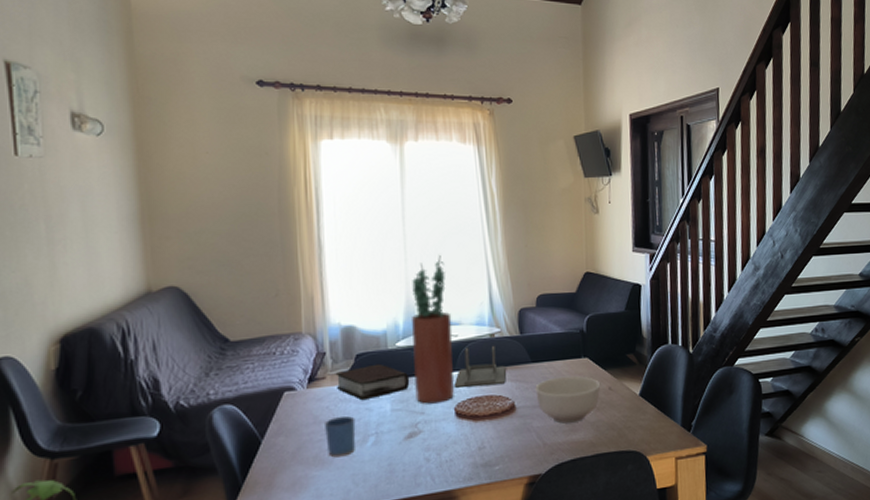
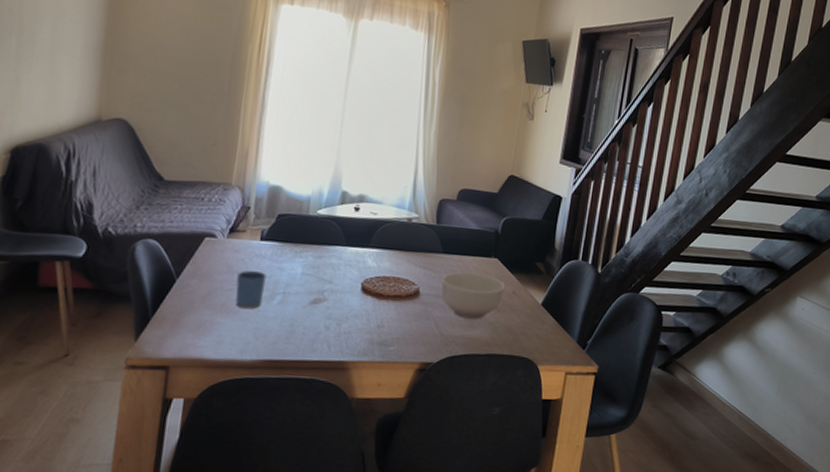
bible: present [335,363,410,400] -> none [253,226,325,259]
vase: present [411,256,454,405] -> none [326,134,377,276]
napkin holder: present [453,345,506,388] -> none [364,227,417,268]

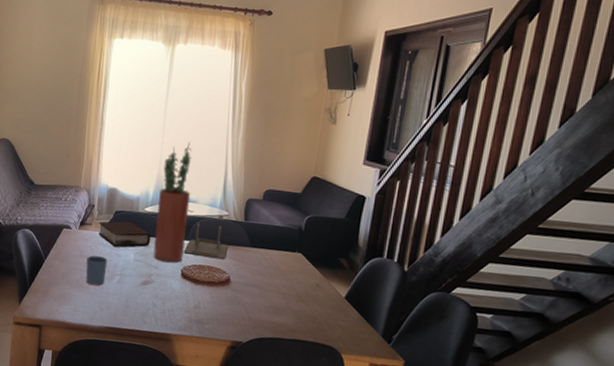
bible: none [253,226,325,259] -> present [98,221,151,248]
vase: none [326,134,377,276] -> present [153,143,192,263]
napkin holder: none [364,227,417,268] -> present [183,222,228,259]
bowl: present [441,271,506,319] -> none [249,264,310,307]

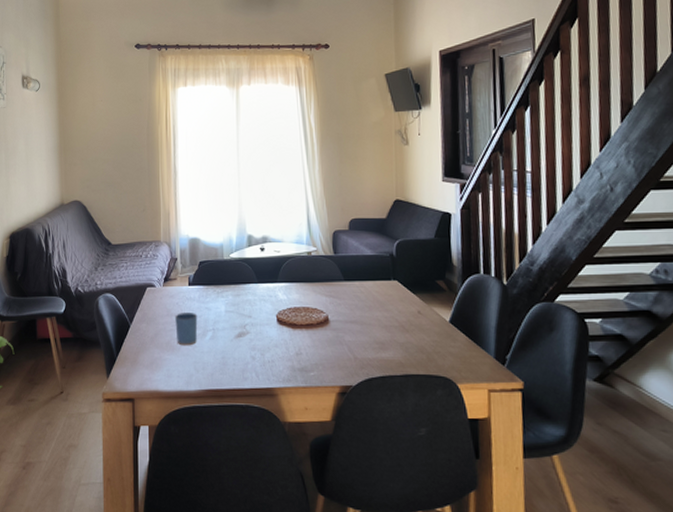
bible: present [98,221,151,248] -> none [183,271,241,300]
vase: present [153,143,192,263] -> none [242,181,277,309]
napkin holder: present [183,222,228,259] -> none [276,262,321,297]

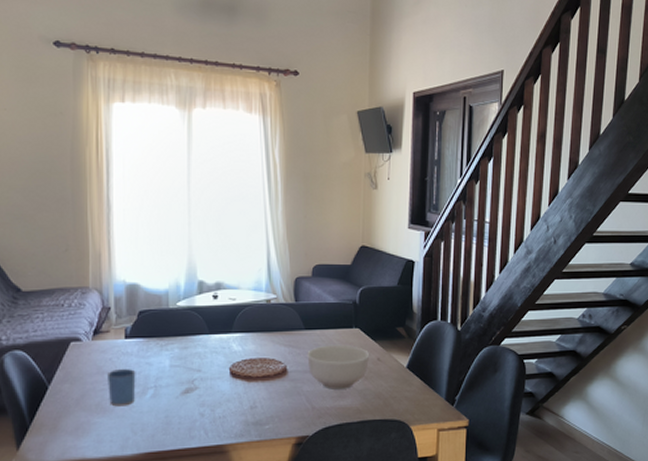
bowl: none [347,296,410,341] -> present [307,344,370,390]

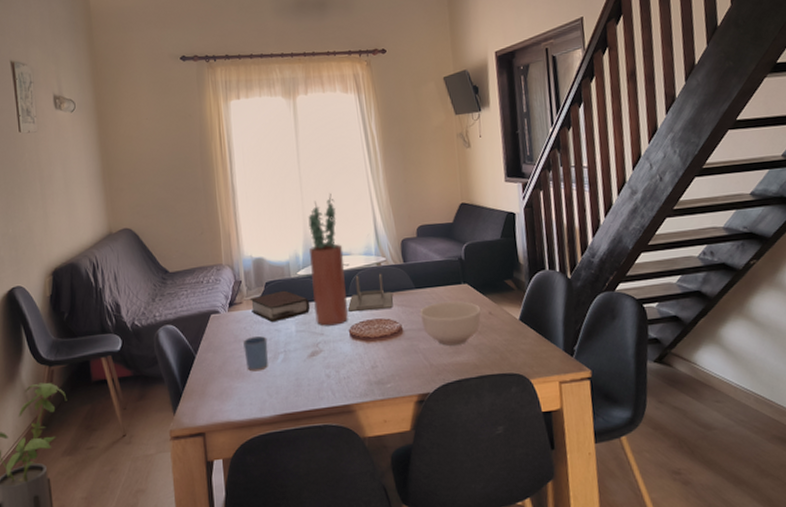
bible: none [119,321,189,354] -> present [249,290,311,322]
vase: none [192,221,231,363] -> present [308,194,348,327]
napkin holder: none [229,310,280,349] -> present [347,273,393,312]

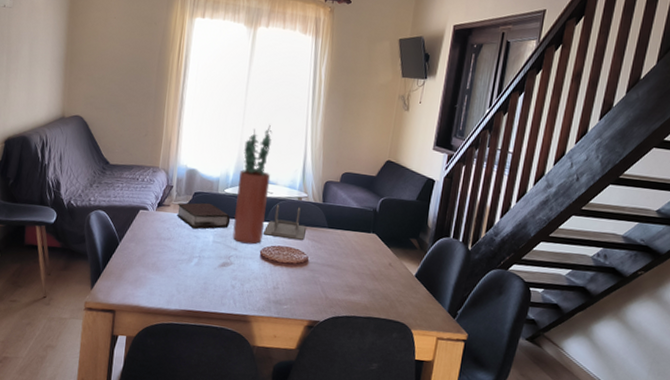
mug: present [243,336,268,372] -> none [163,237,186,269]
bowl: present [420,301,481,346] -> none [326,244,383,286]

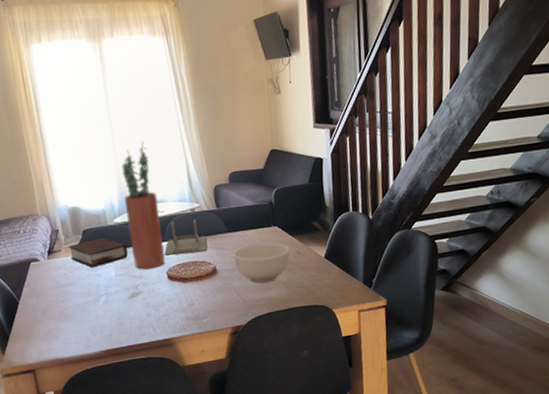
bowl: none [326,244,383,286] -> present [233,242,290,283]

